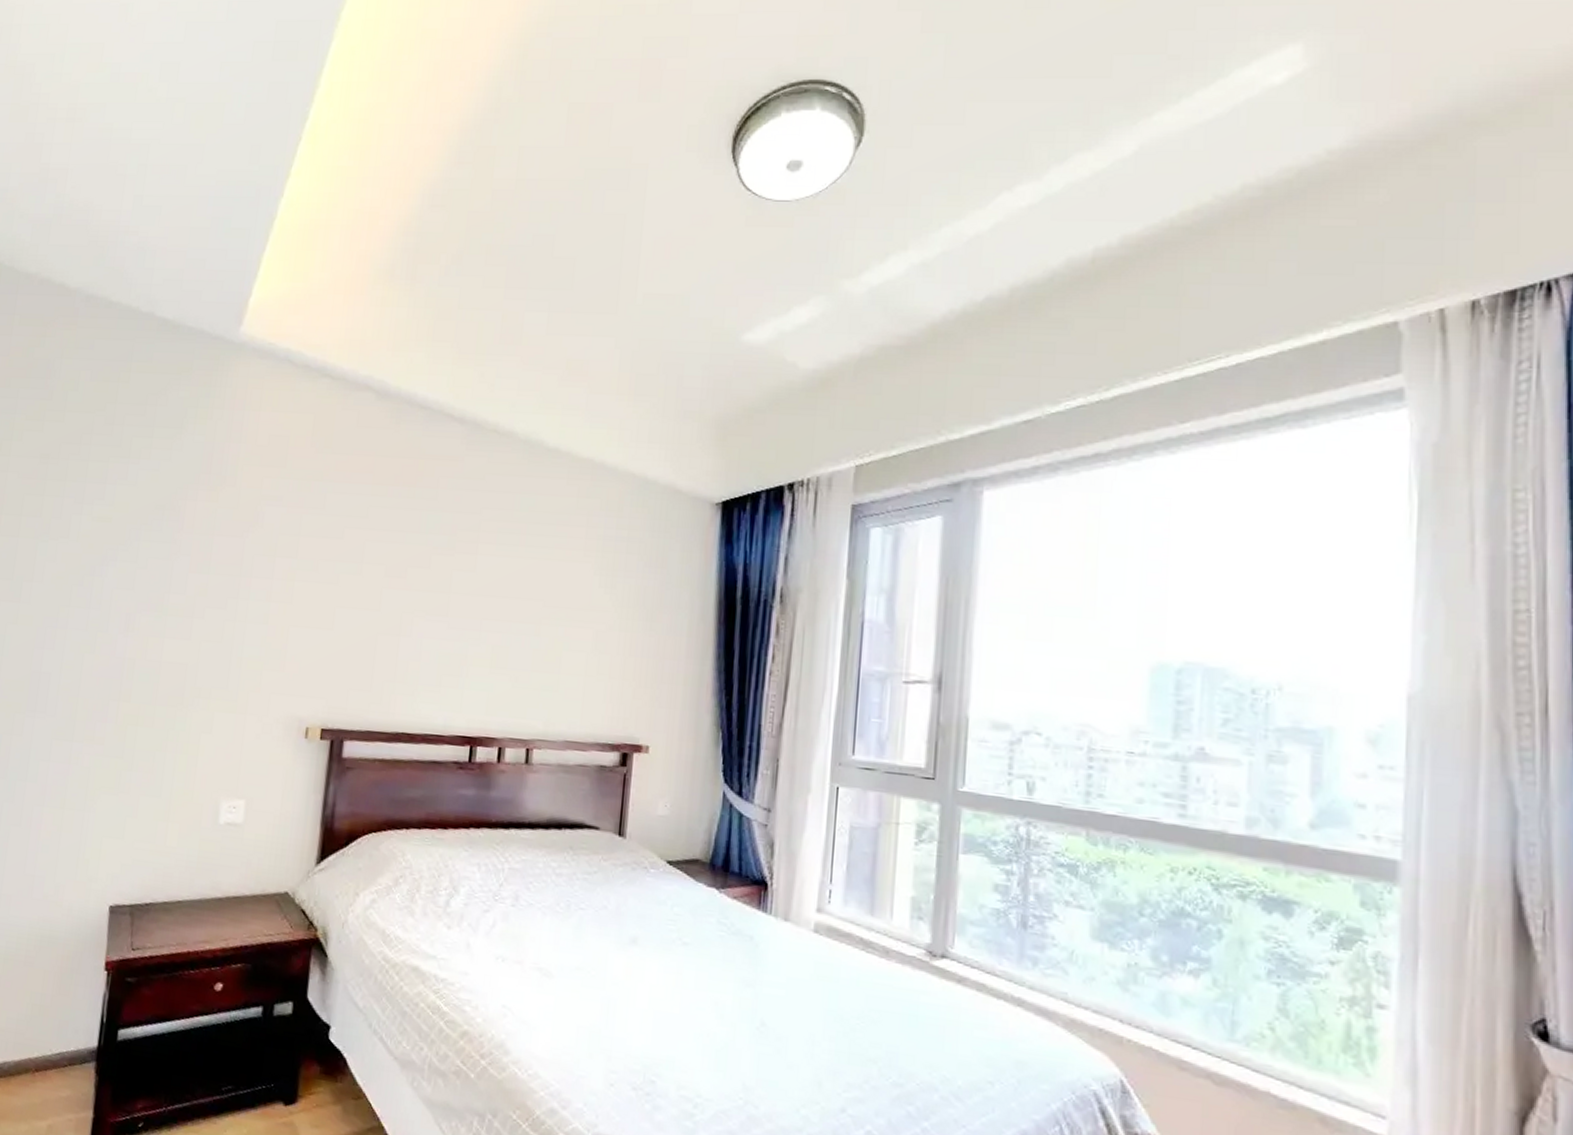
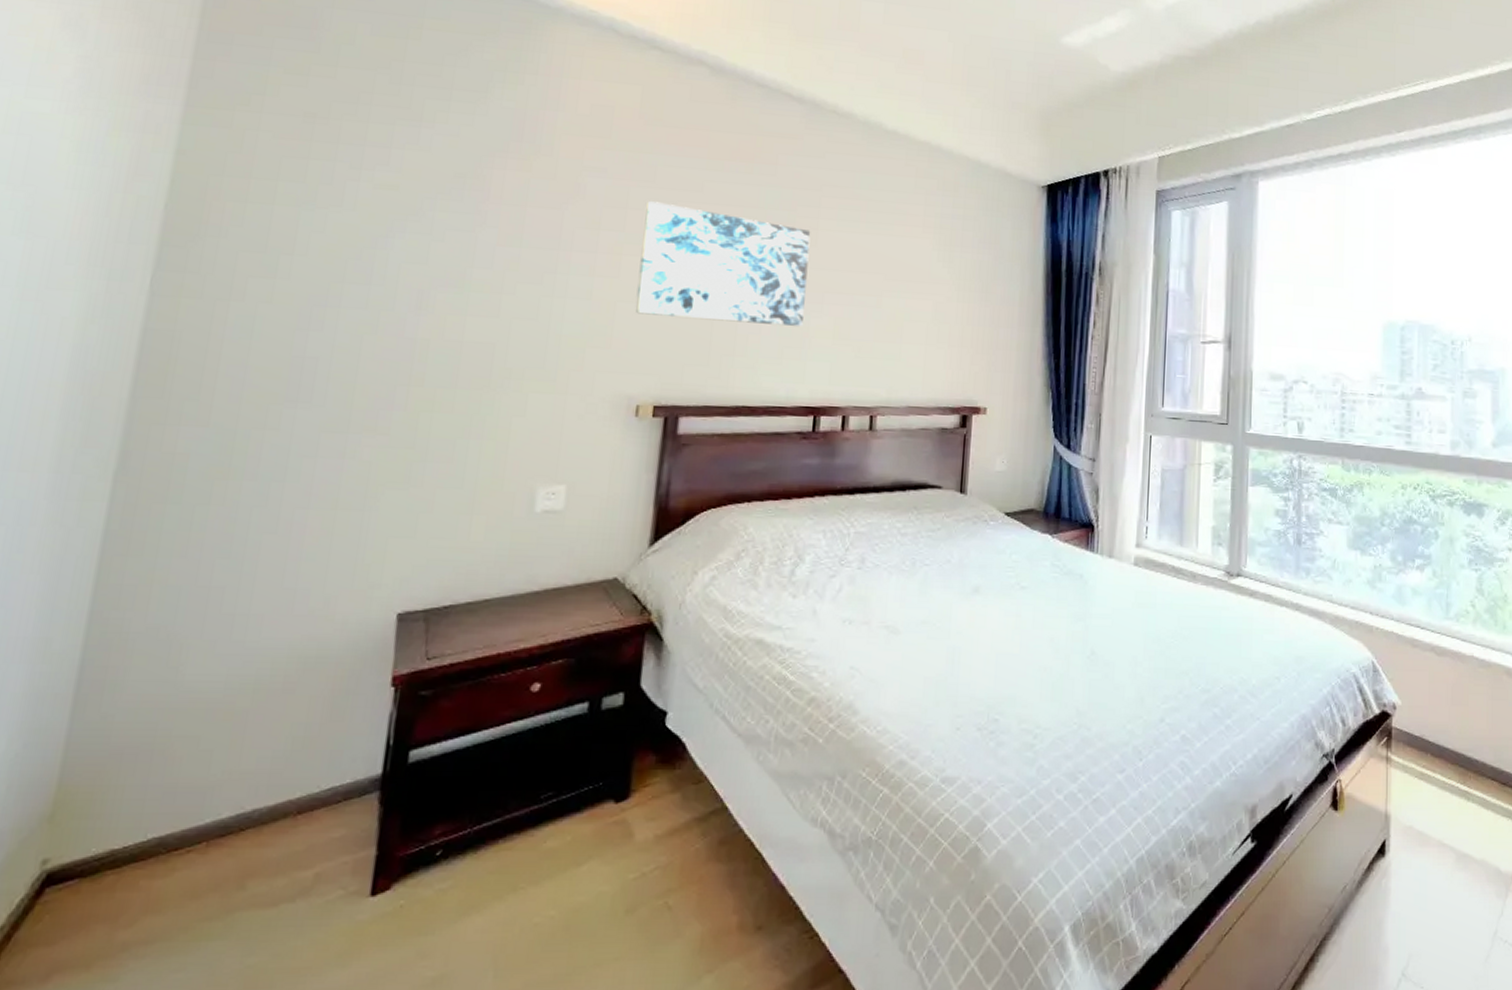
wall art: none [306,528,470,654] -> present [635,201,811,326]

